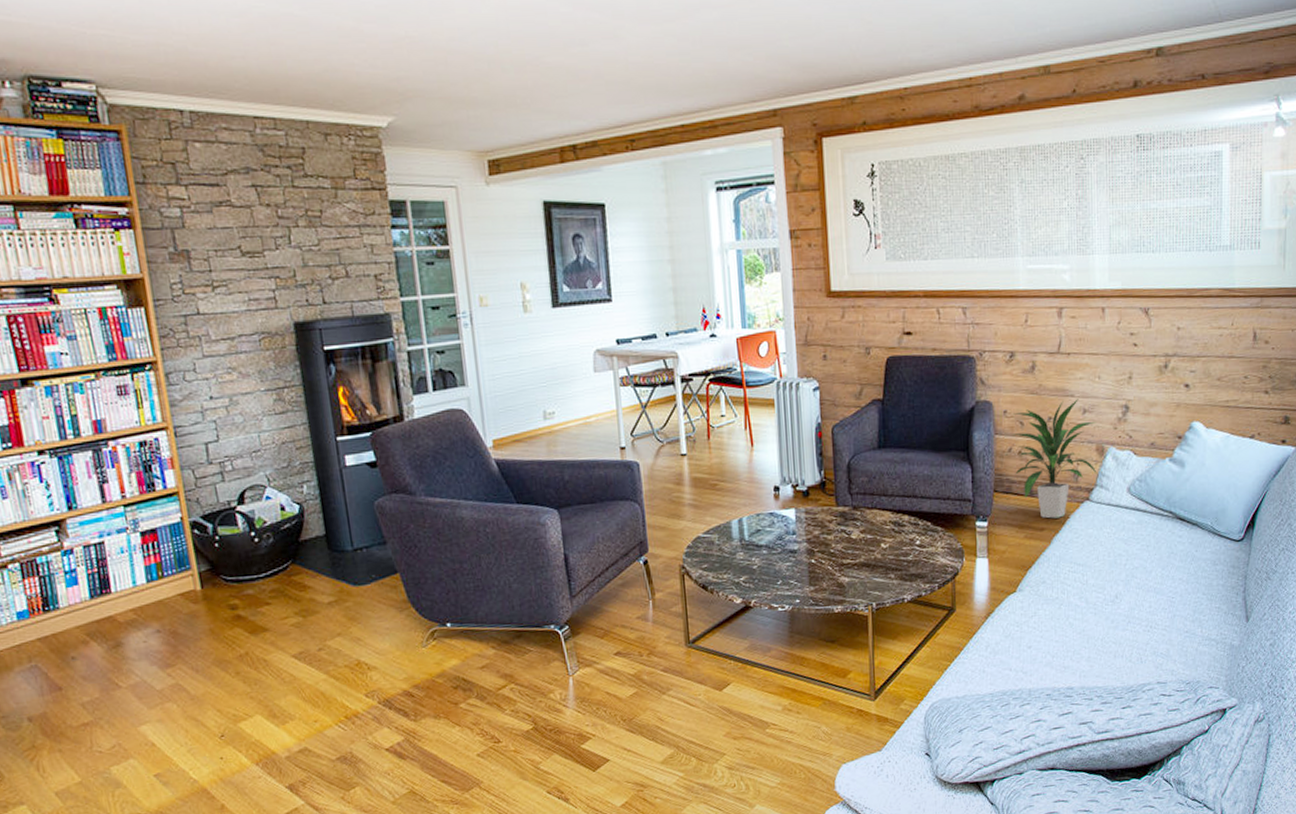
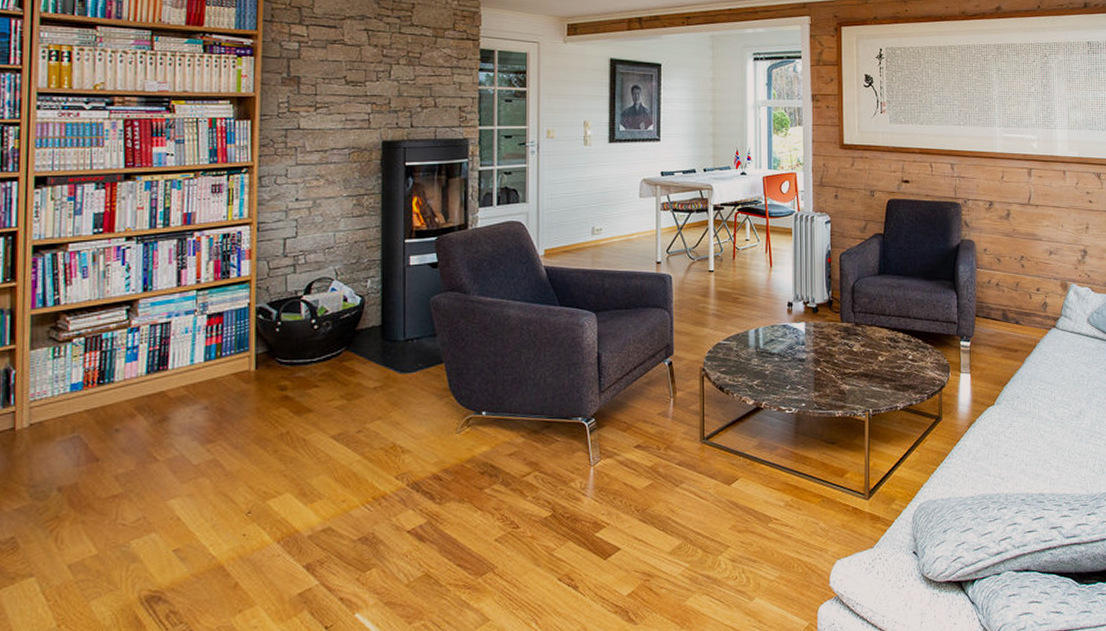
indoor plant: present [1012,399,1099,519] -> none [991,242,1063,342]

